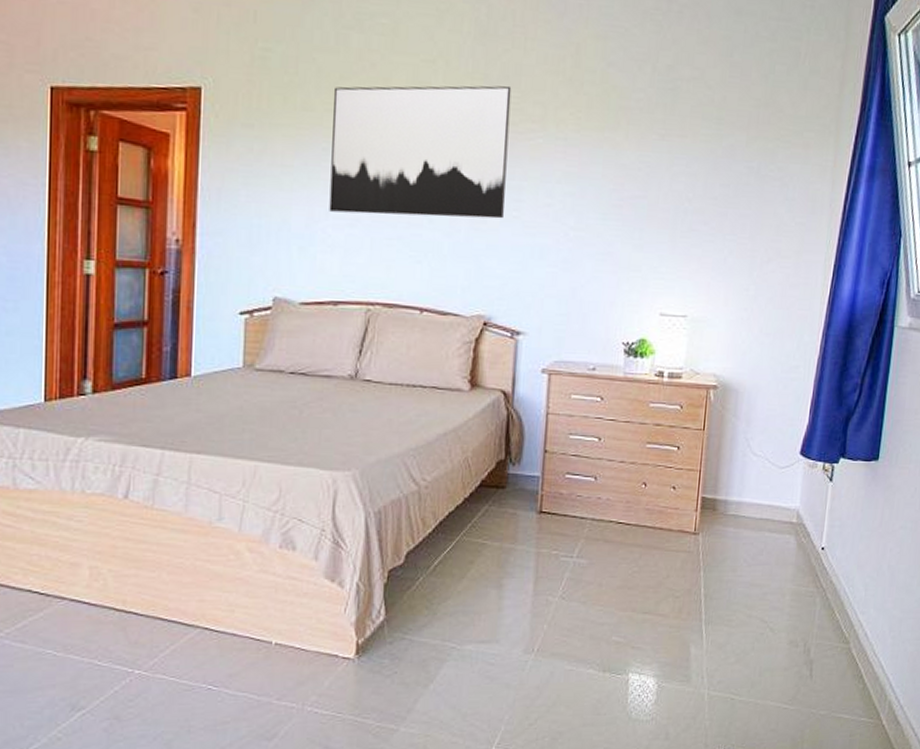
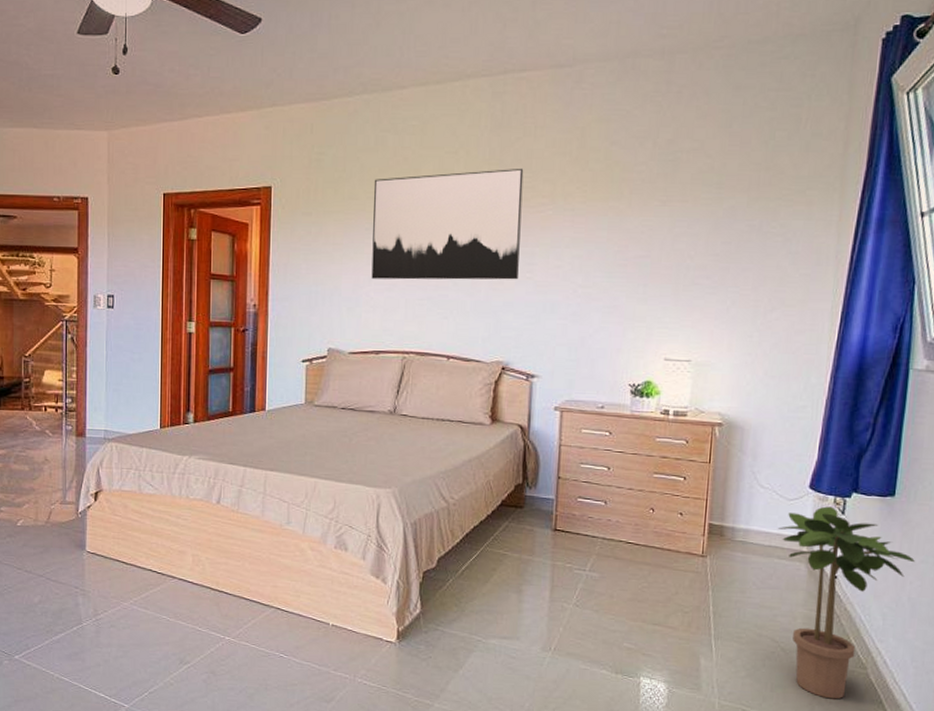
potted plant: none [768,473,895,678] -> present [777,506,915,699]

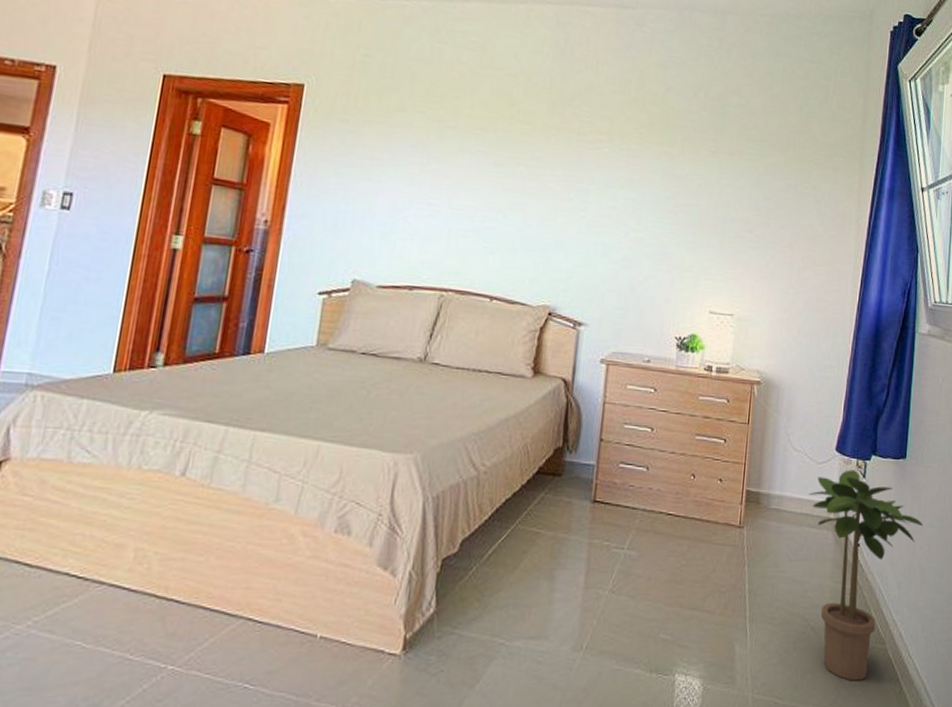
wall art: present [371,168,524,280] -> none [412,92,583,218]

